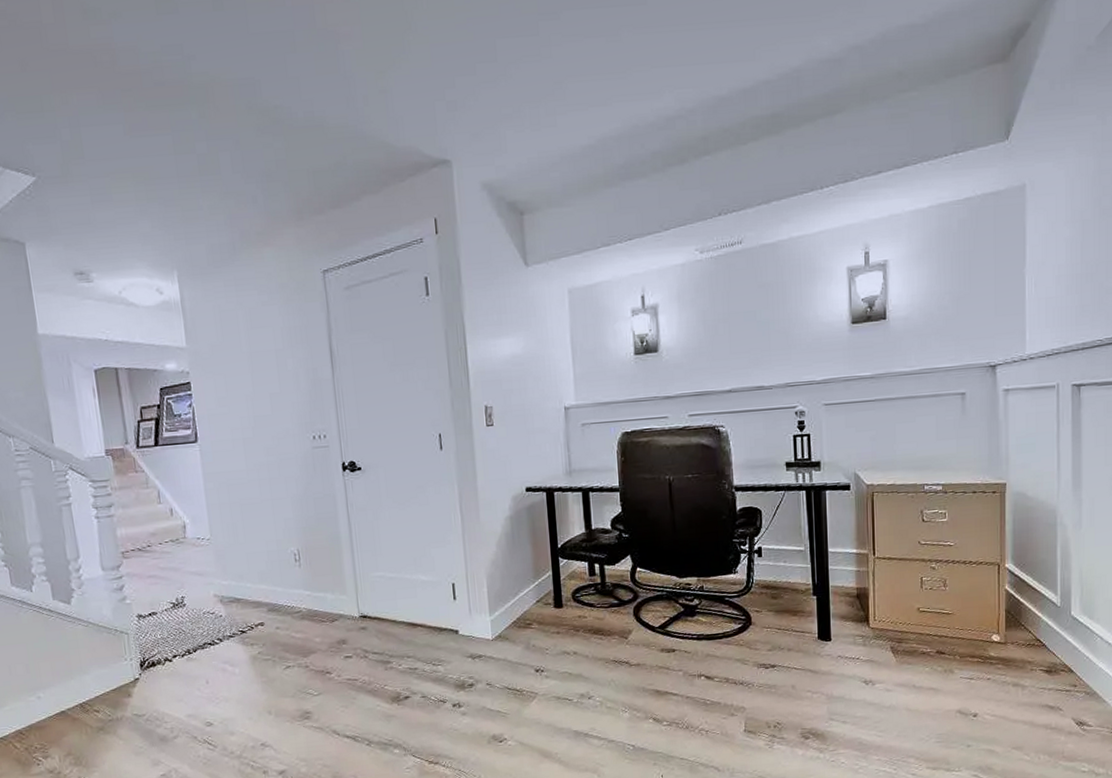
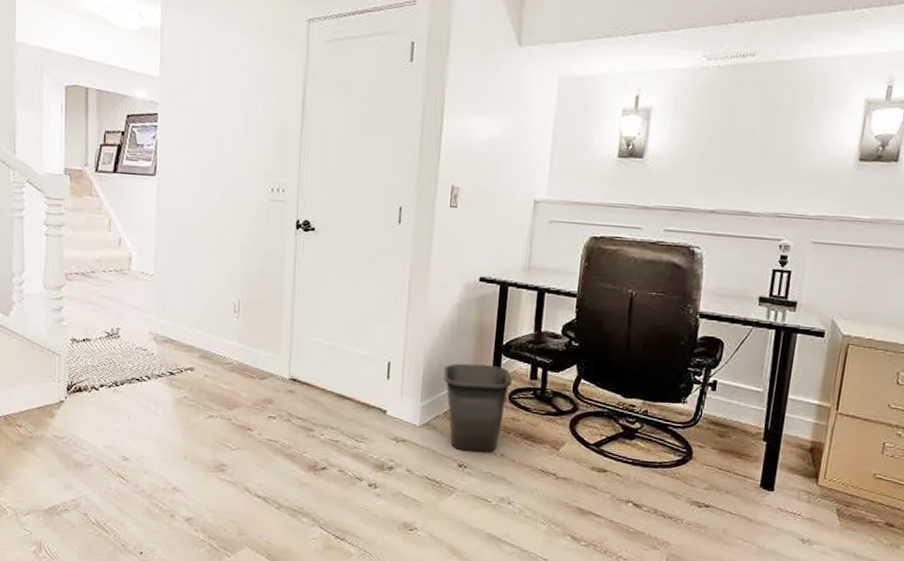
waste bin: none [506,569,573,656] -> present [443,363,513,452]

